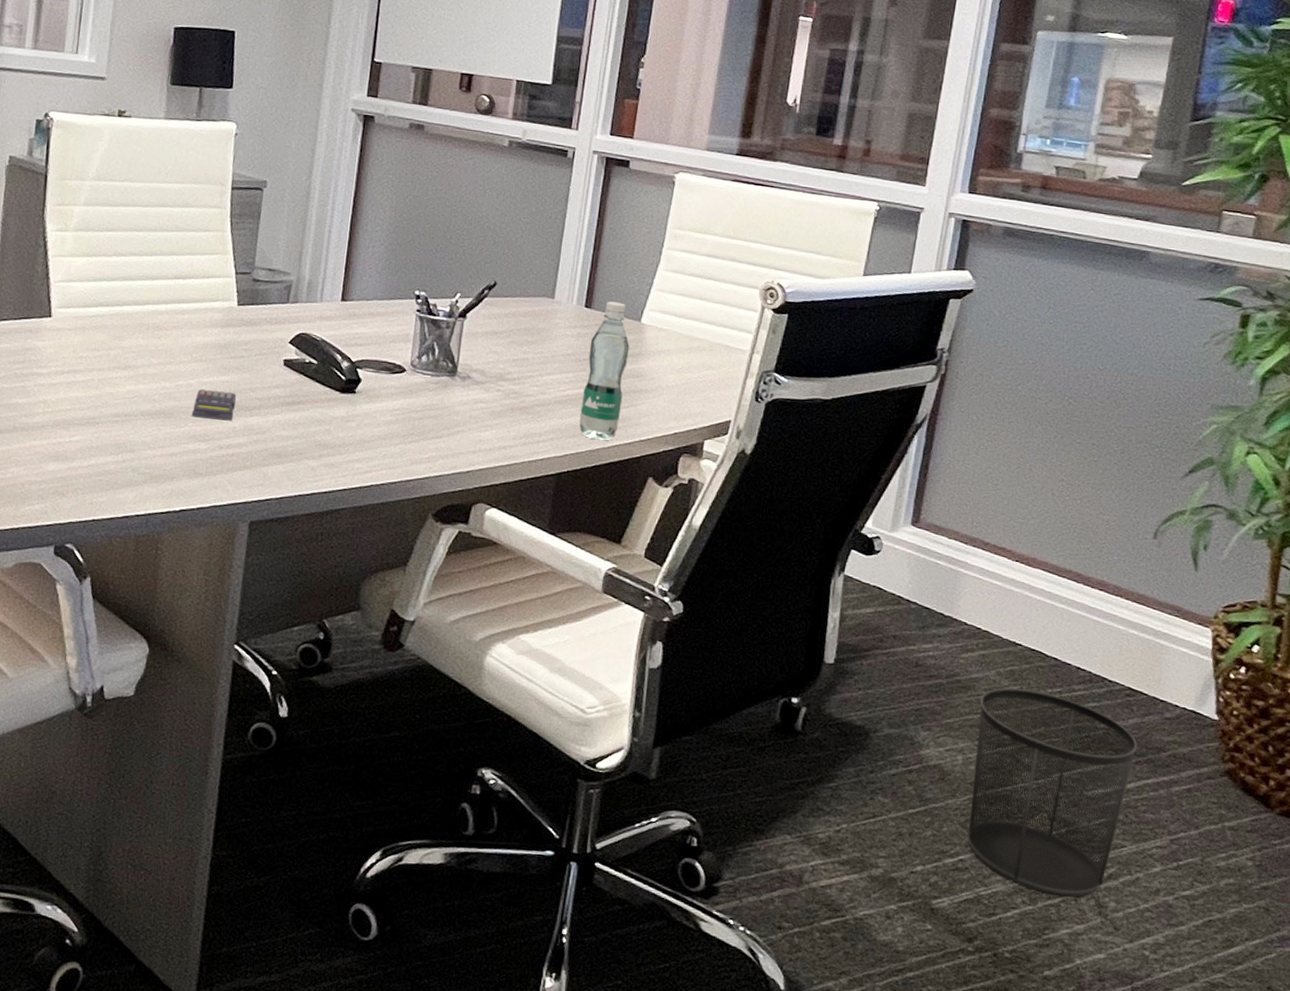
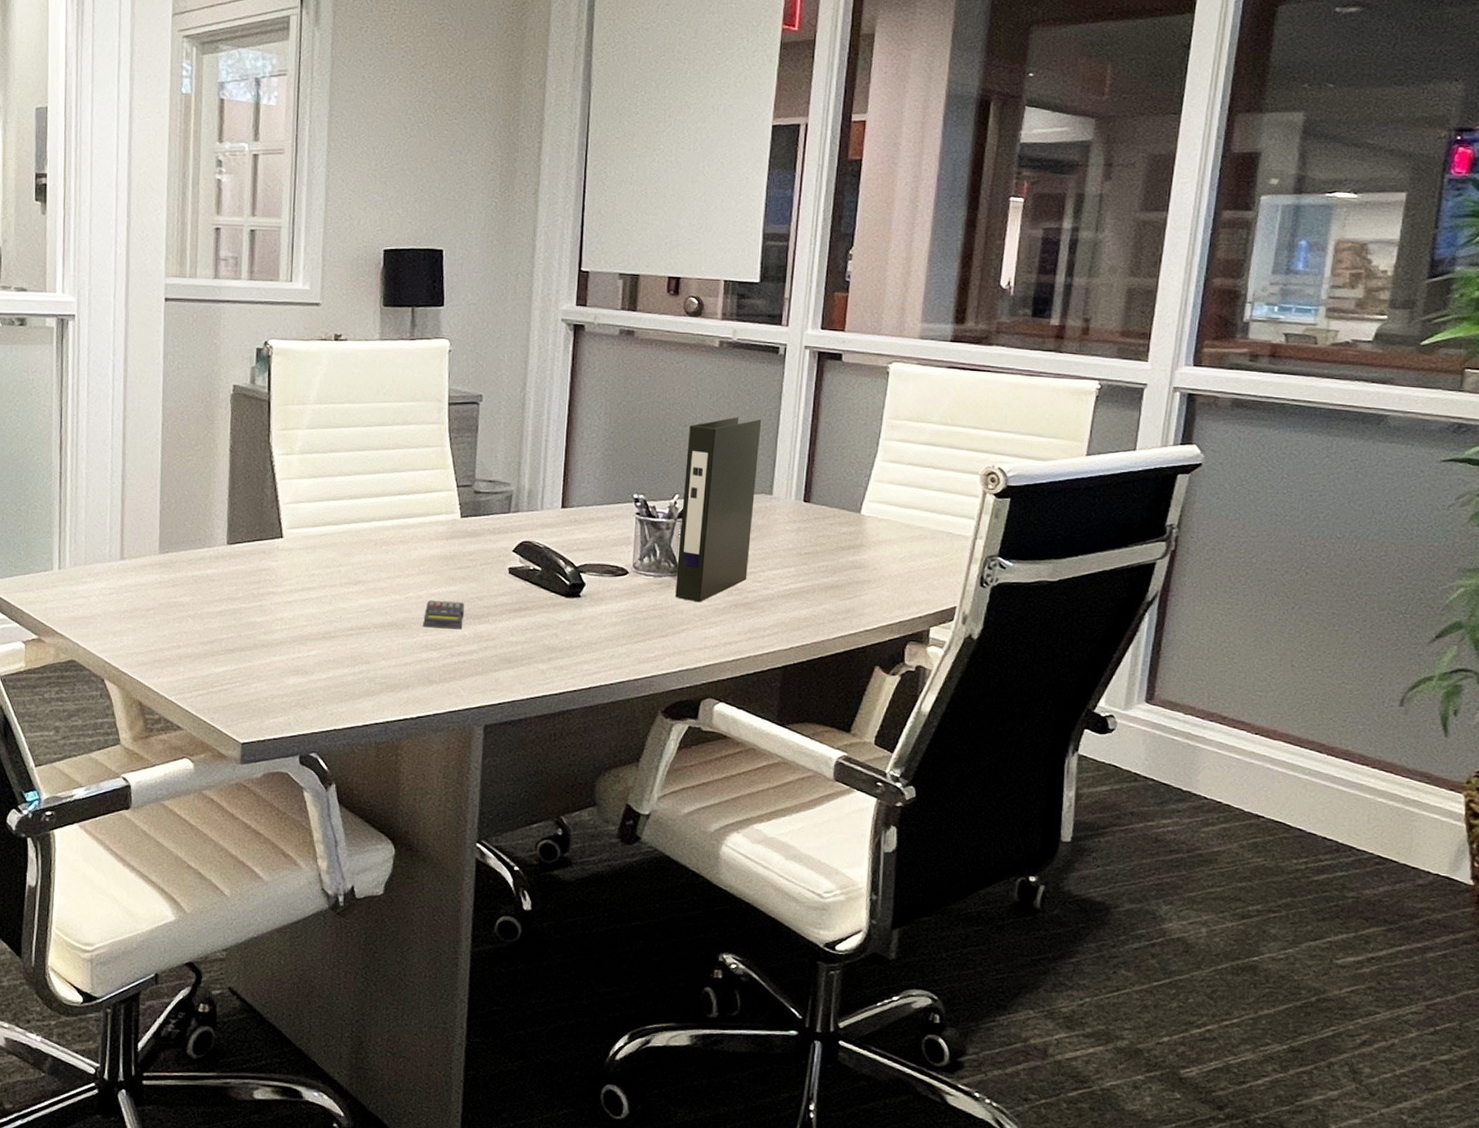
binder: none [452,218,547,405] -> present [675,417,762,603]
bottle: present [579,301,630,441] -> none [803,494,851,632]
waste bin: present [967,688,1138,898] -> none [1214,860,1389,1065]

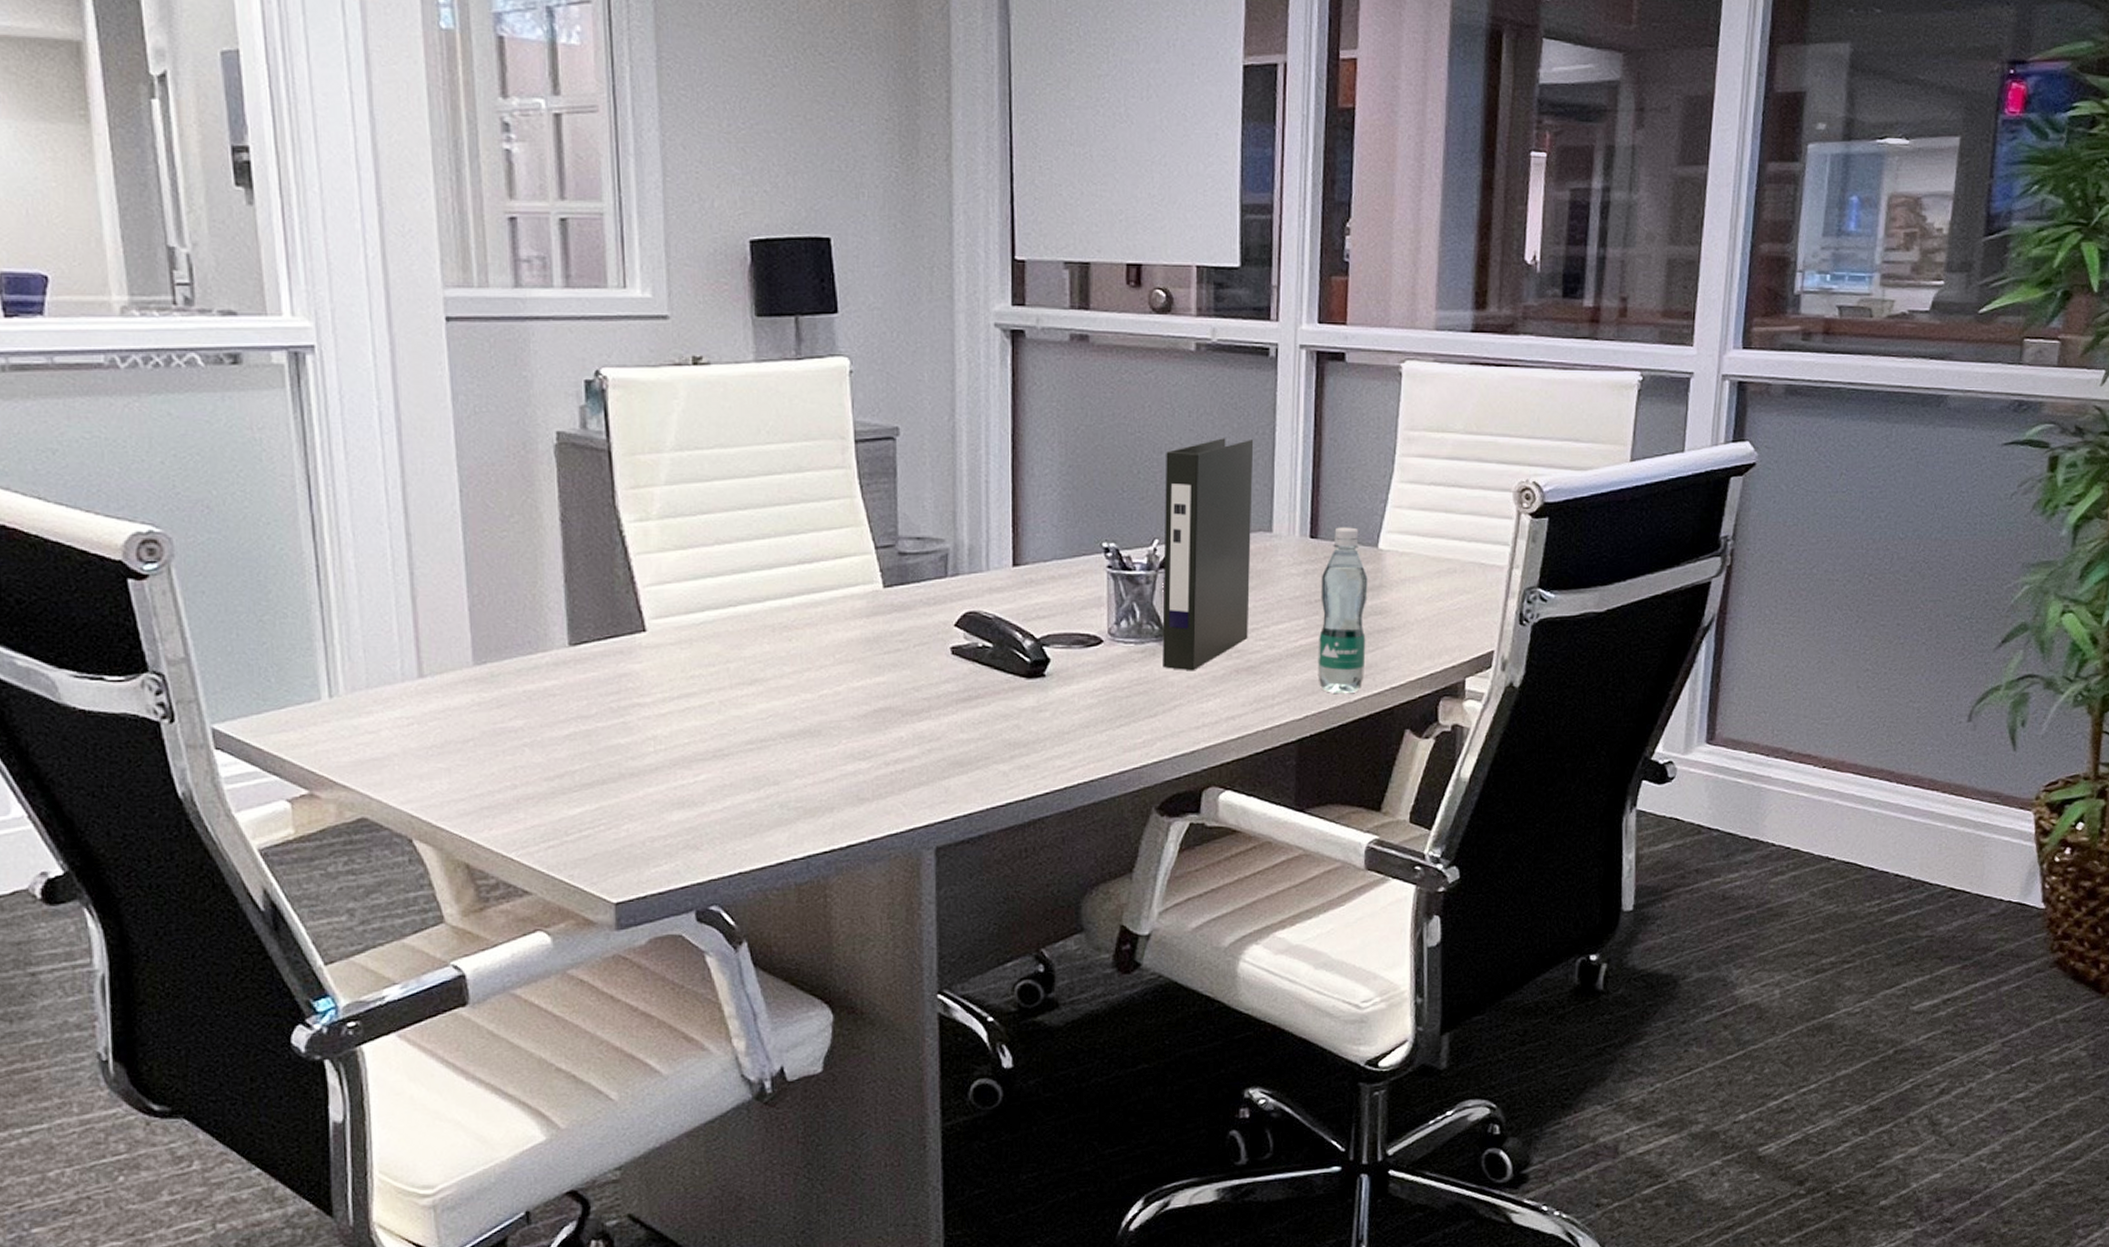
calculator: present [423,599,465,630] -> none [845,695,899,732]
bottle: none [803,494,851,632] -> present [1318,527,1368,694]

